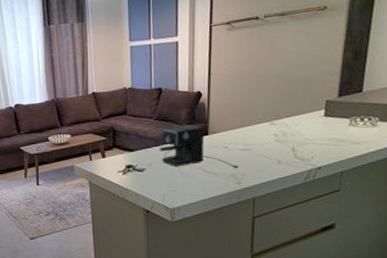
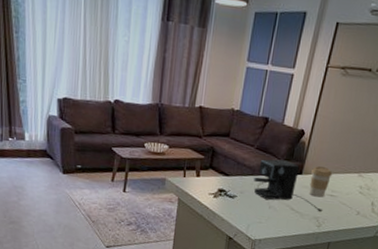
coffee cup: none [218,122,241,154] -> present [308,166,333,198]

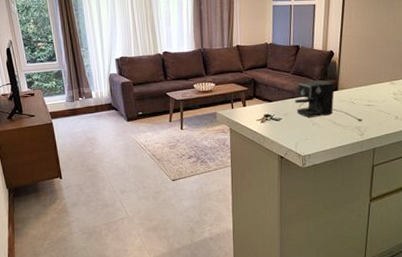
coffee cup: present [308,166,333,198] -> none [346,80,366,109]

